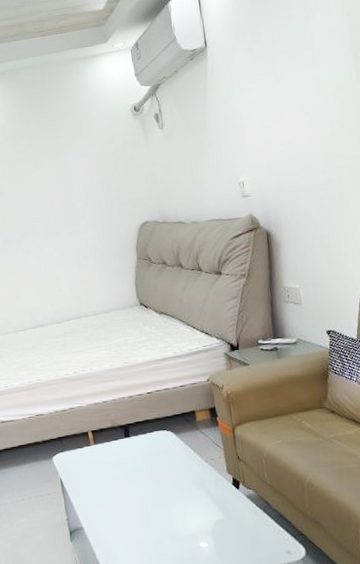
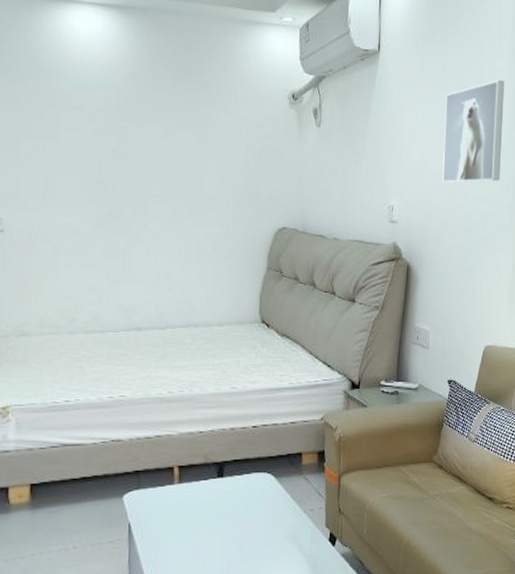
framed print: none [279,38,350,149] -> present [442,80,505,183]

